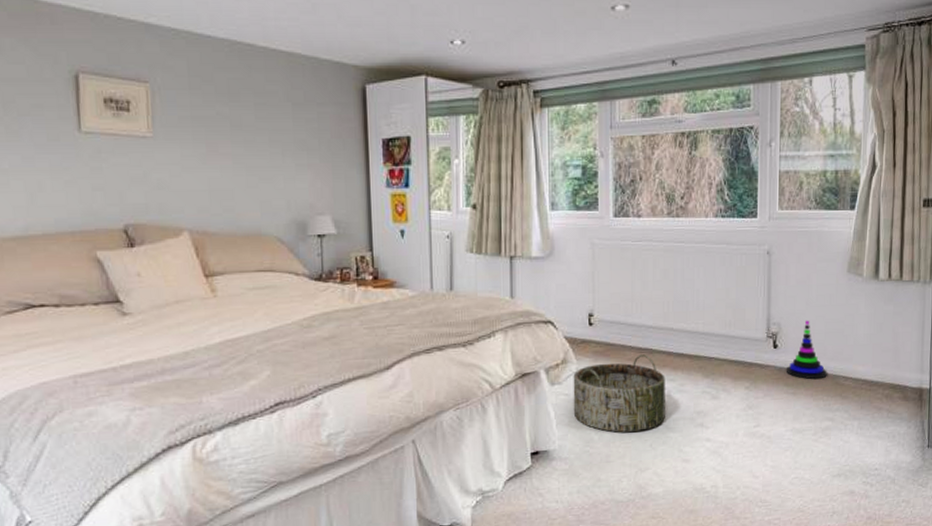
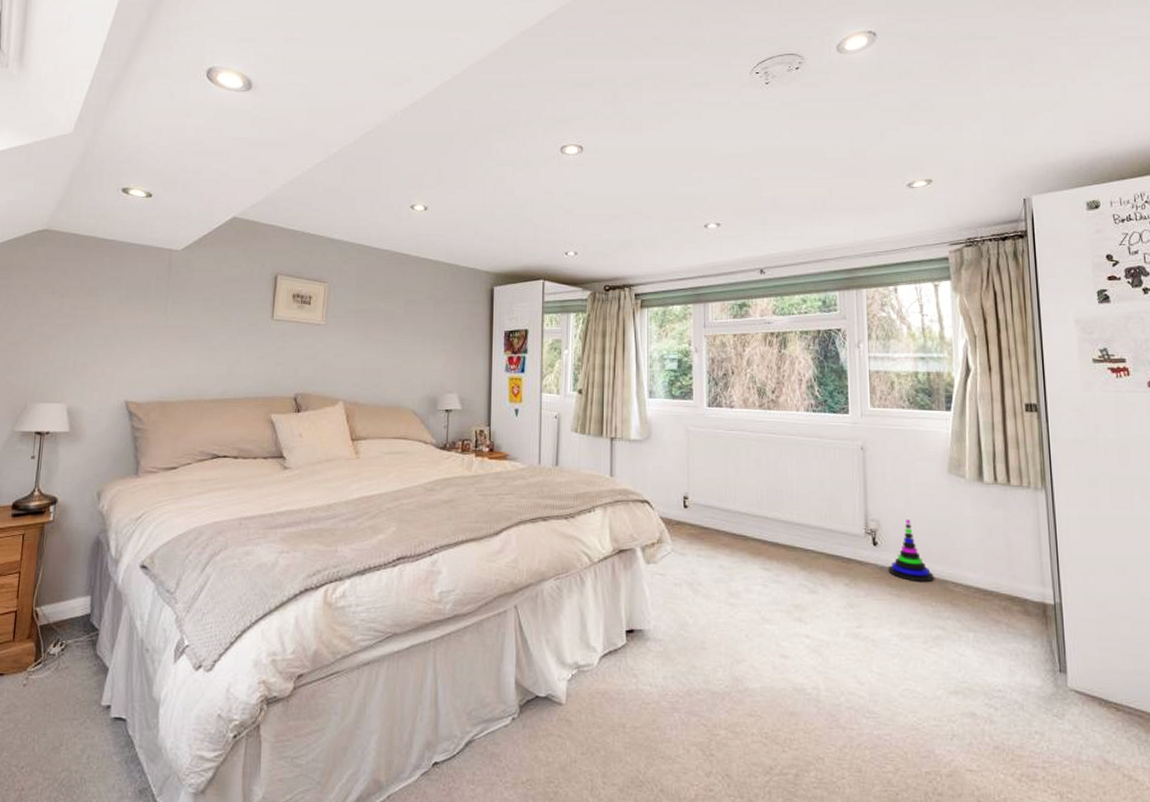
basket: present [573,354,665,432] -> none [668,540,761,619]

